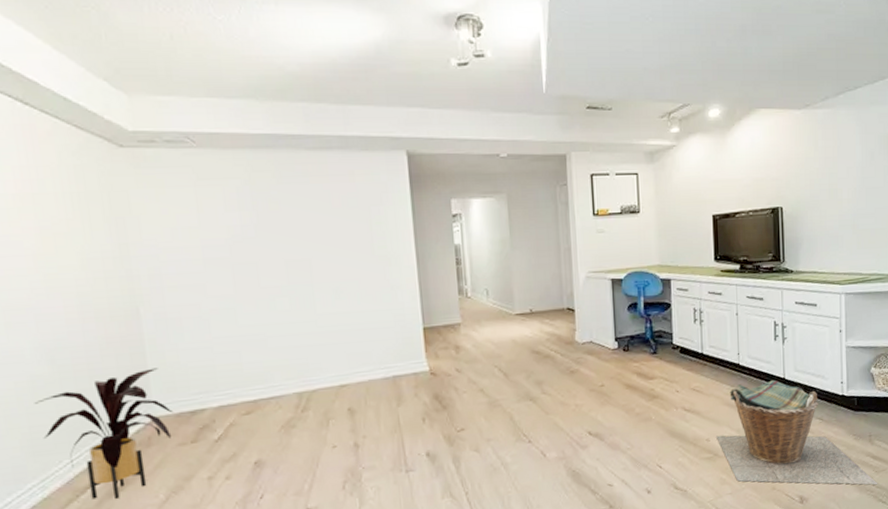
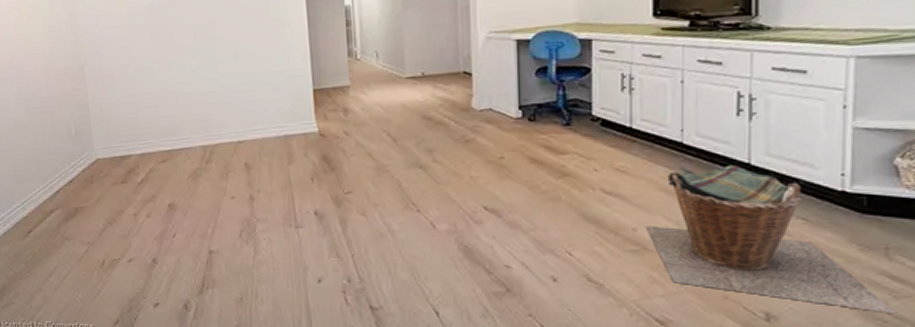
house plant: present [34,368,175,500] -> none [17,118,109,224]

